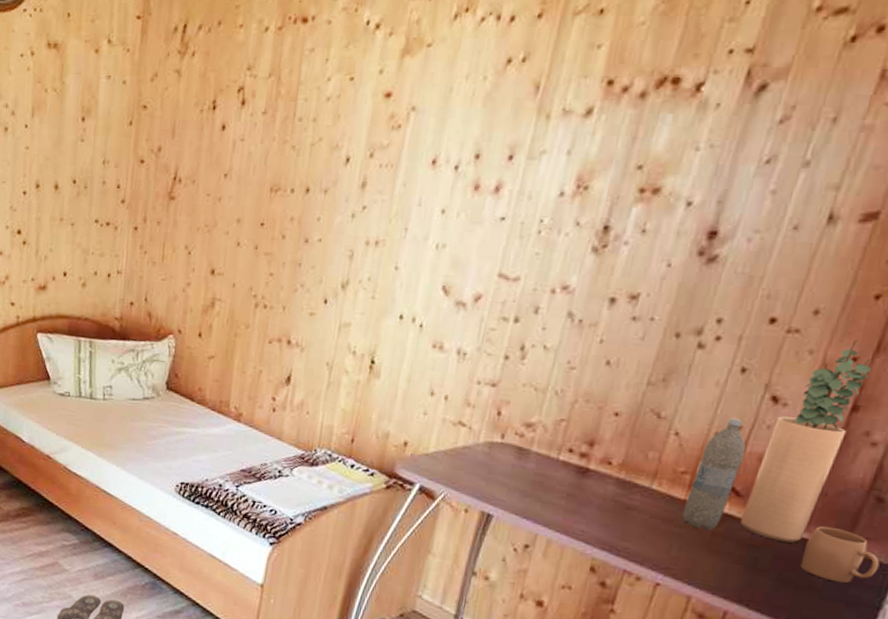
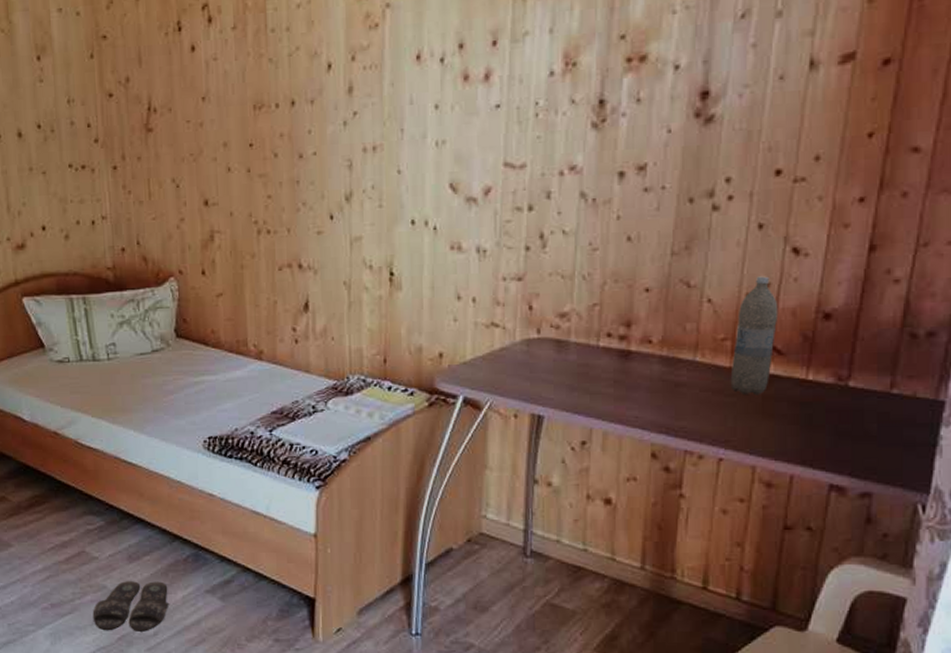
vase: present [739,339,872,543] -> none [787,180,879,394]
mug: present [800,526,880,583] -> none [853,371,926,427]

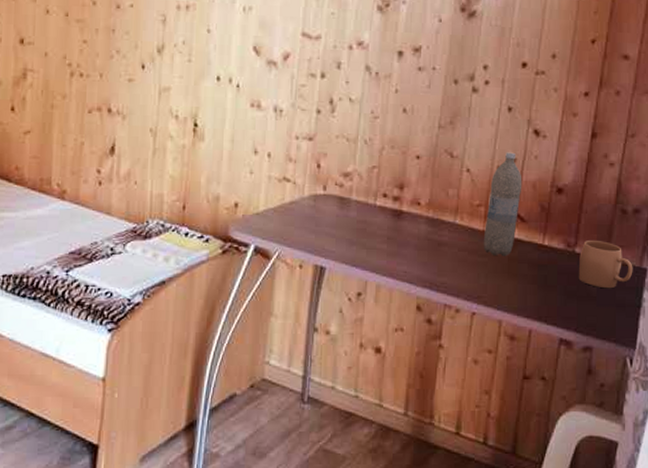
mug: none [853,371,926,427] -> present [578,241,633,289]

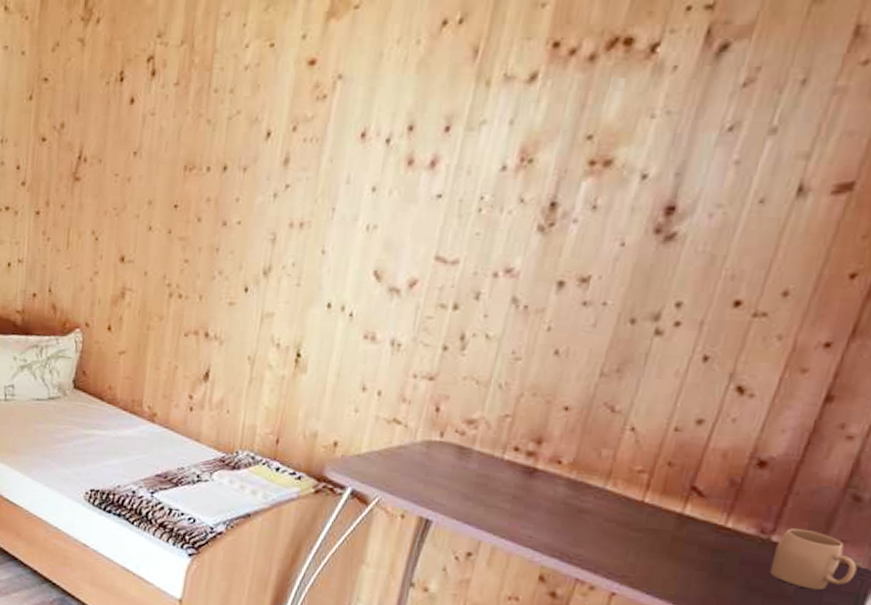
water bottle: present [483,152,522,257] -> none [638,411,709,535]

